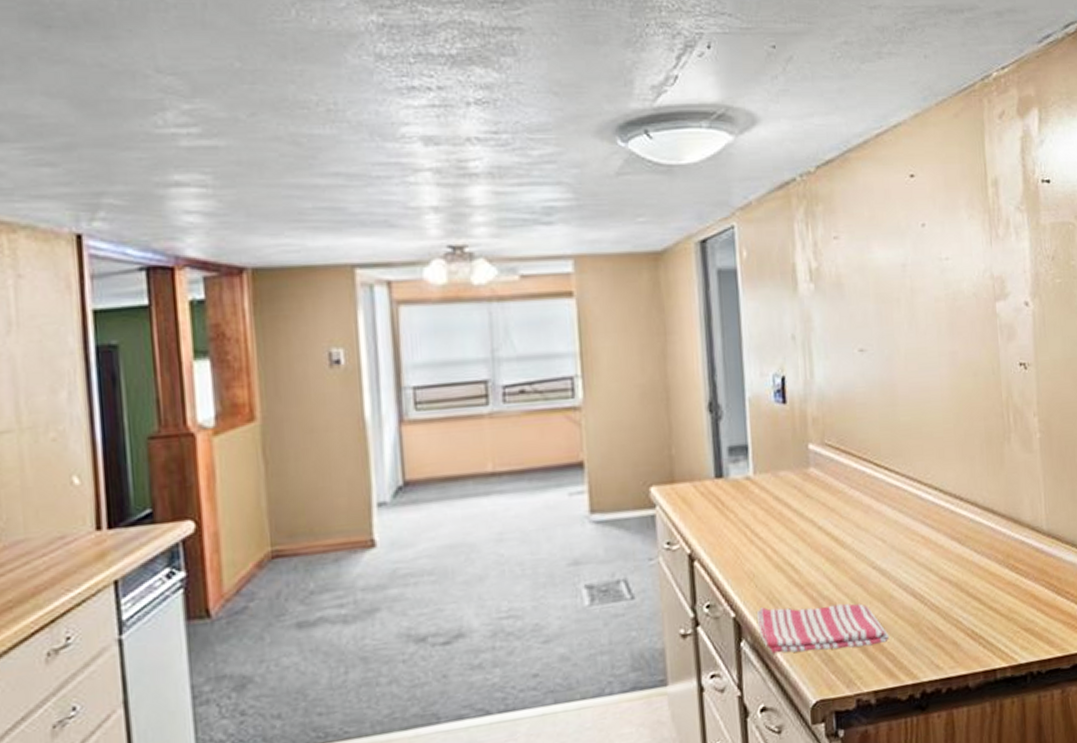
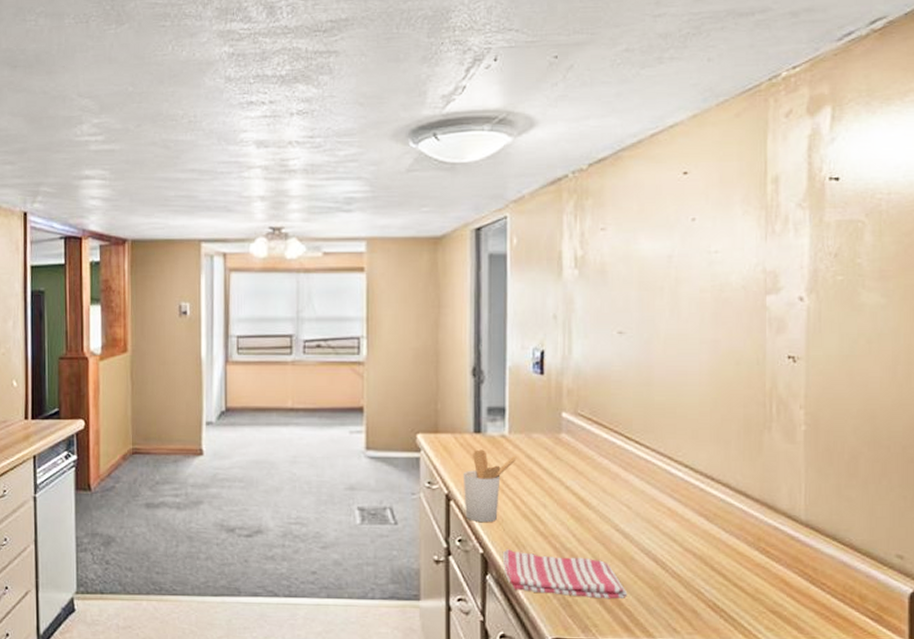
utensil holder: none [706,496,764,582] -> present [462,449,517,523]

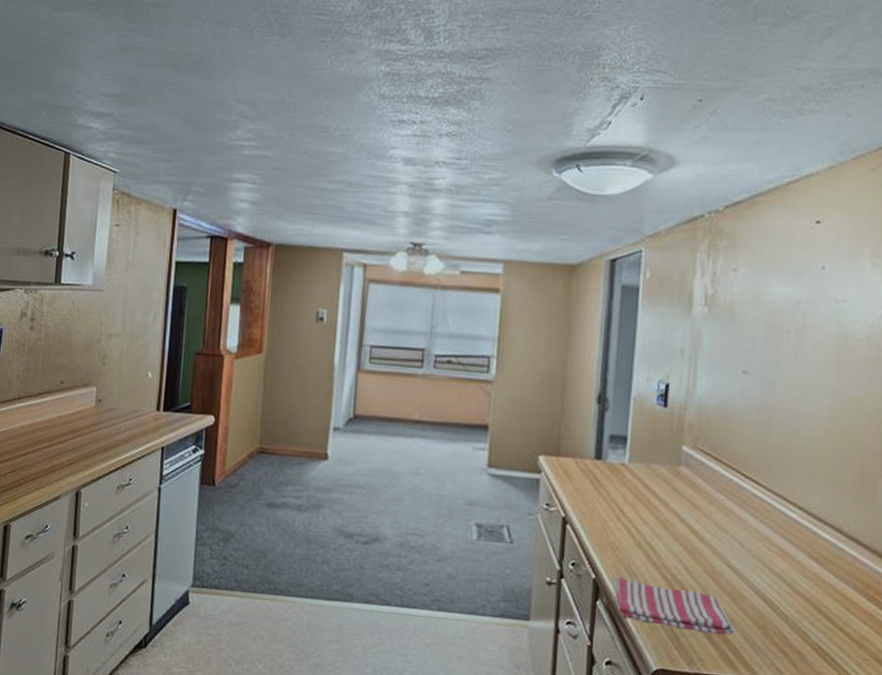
utensil holder: present [462,449,517,523] -> none [580,476,635,549]

